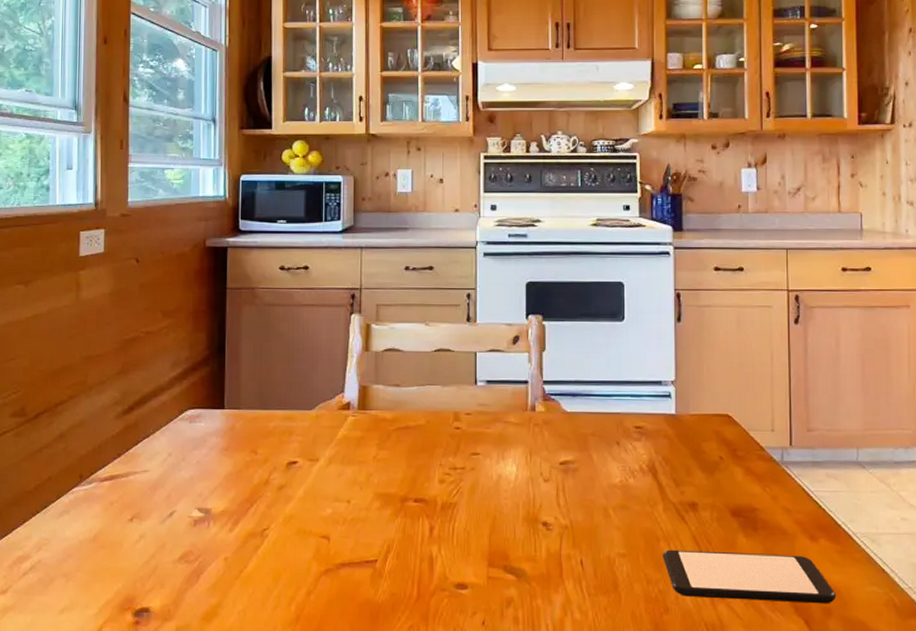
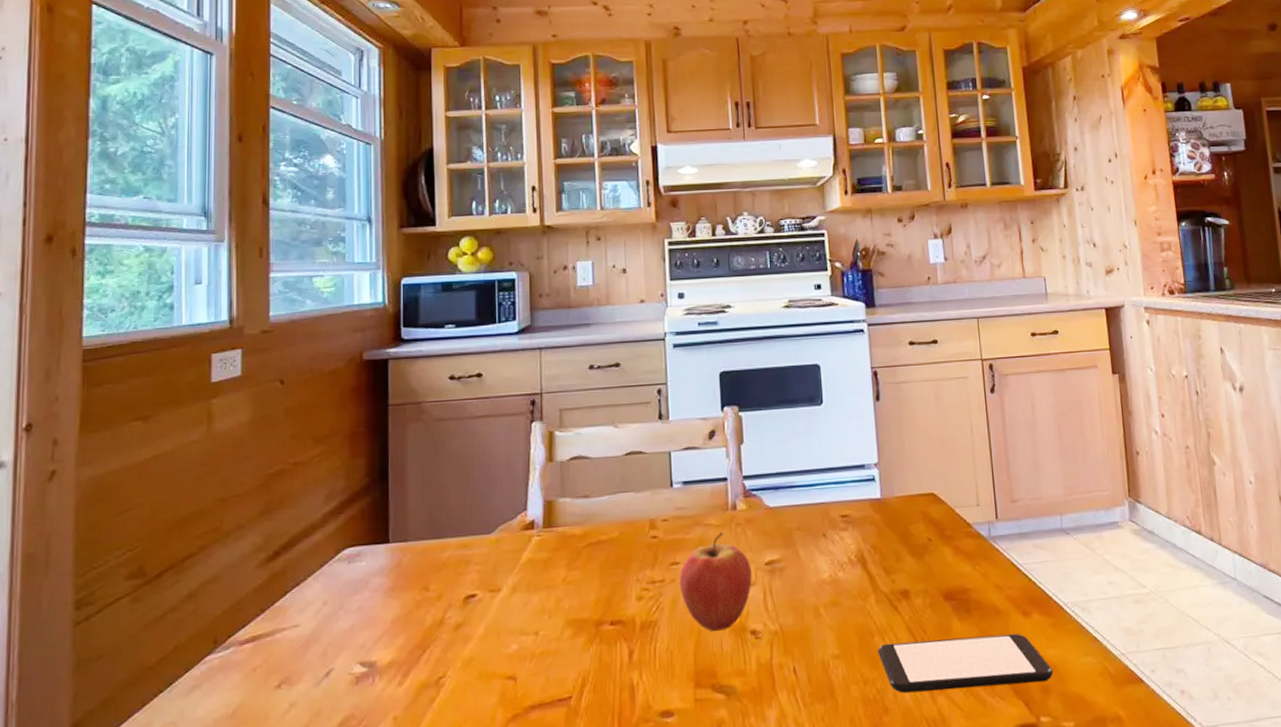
fruit: none [478,429,546,519] -> present [679,531,752,631]

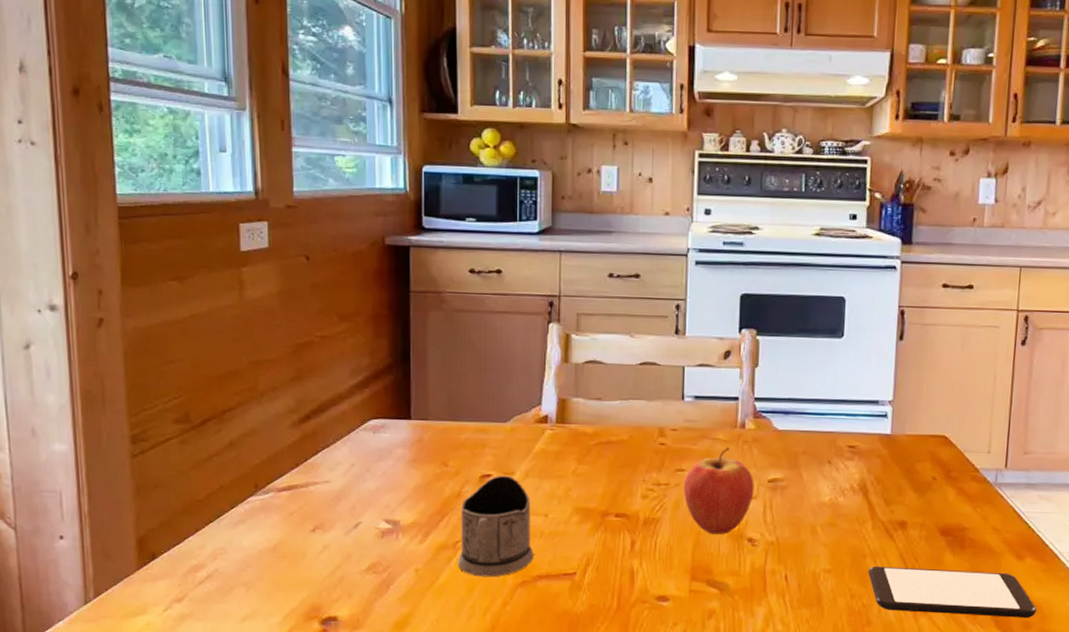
tea glass holder: none [441,592,525,717] -> present [458,475,534,577]

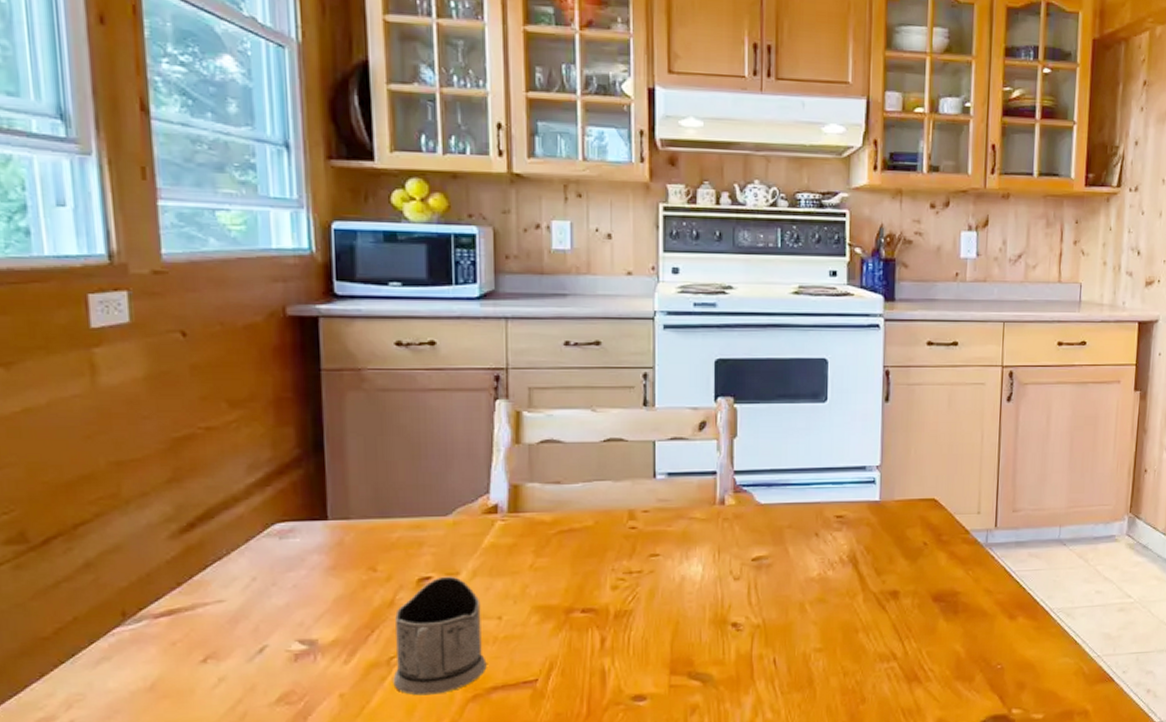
fruit: present [683,446,754,534] -> none [658,525,737,622]
smartphone: present [868,566,1037,619] -> none [861,634,1031,685]

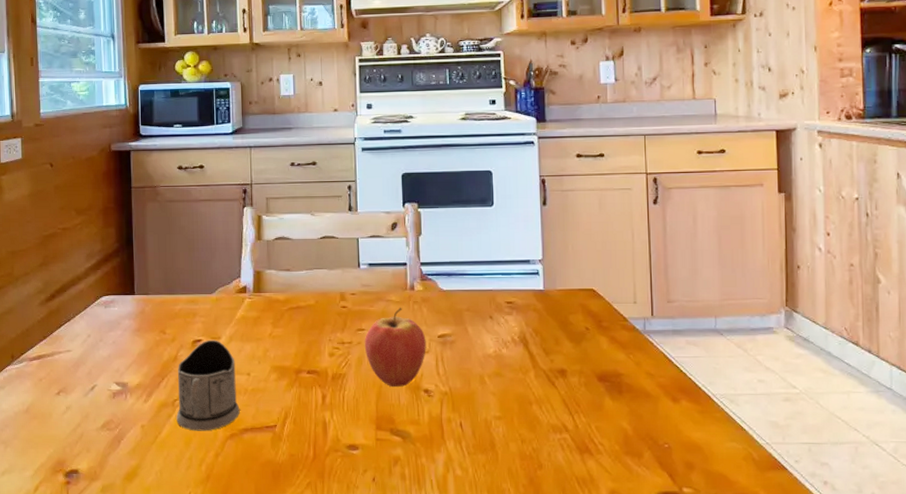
fruit: none [658,525,737,622] -> present [364,307,426,387]

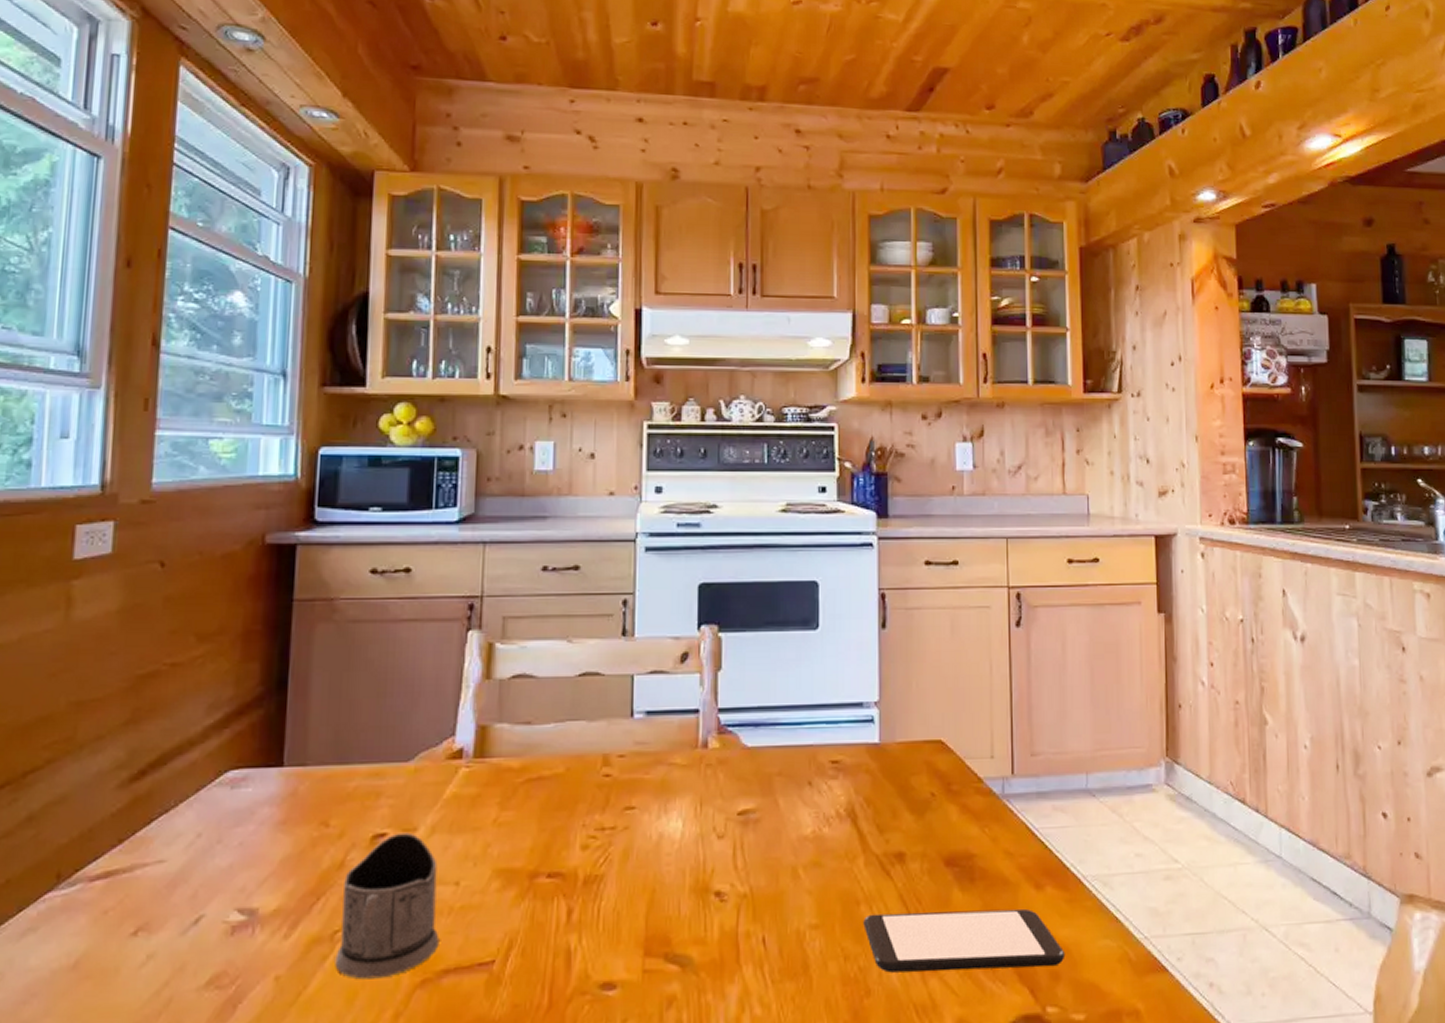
fruit: present [364,307,426,387] -> none [633,773,721,890]
smartphone: none [535,412,698,459] -> present [863,908,1066,973]

